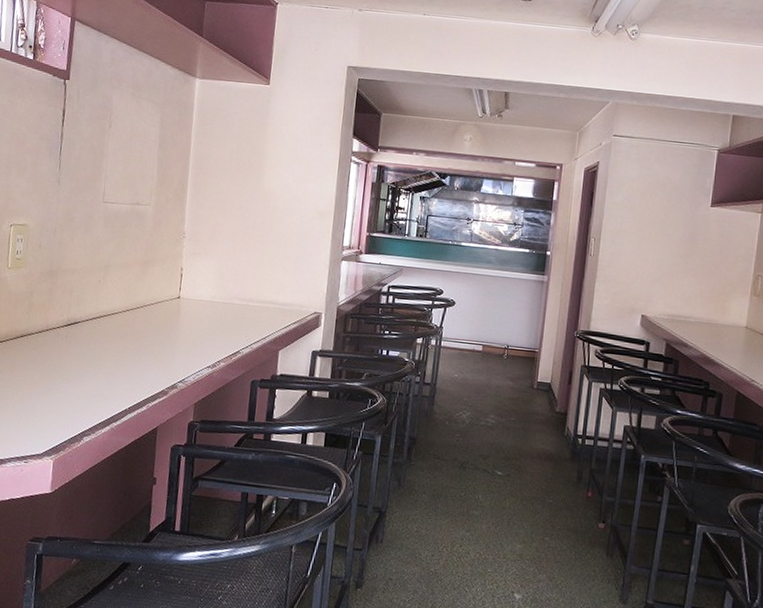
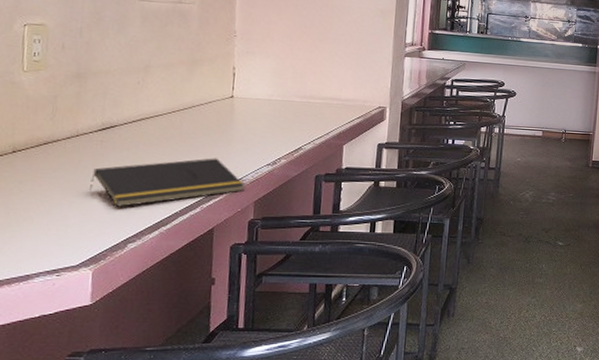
notepad: none [55,357,187,401] -> present [90,158,245,207]

